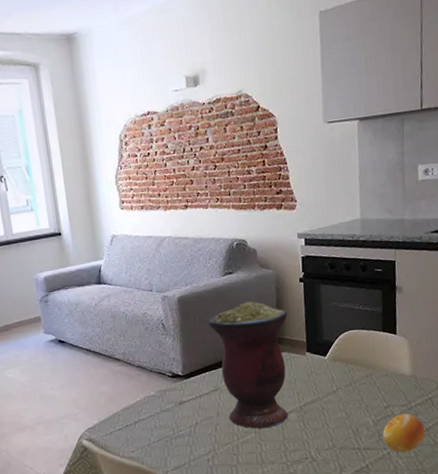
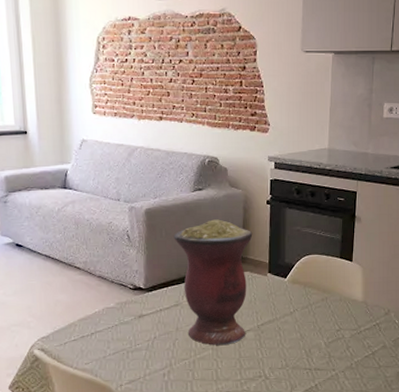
fruit: present [383,413,425,453] -> none [333,337,371,374]

